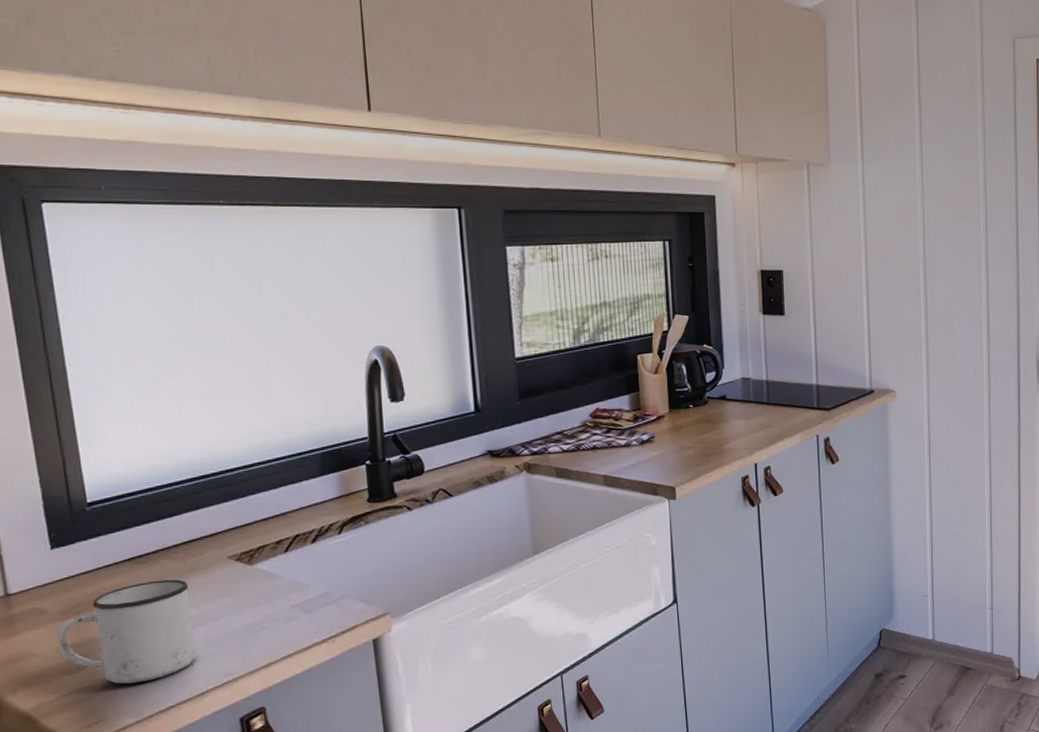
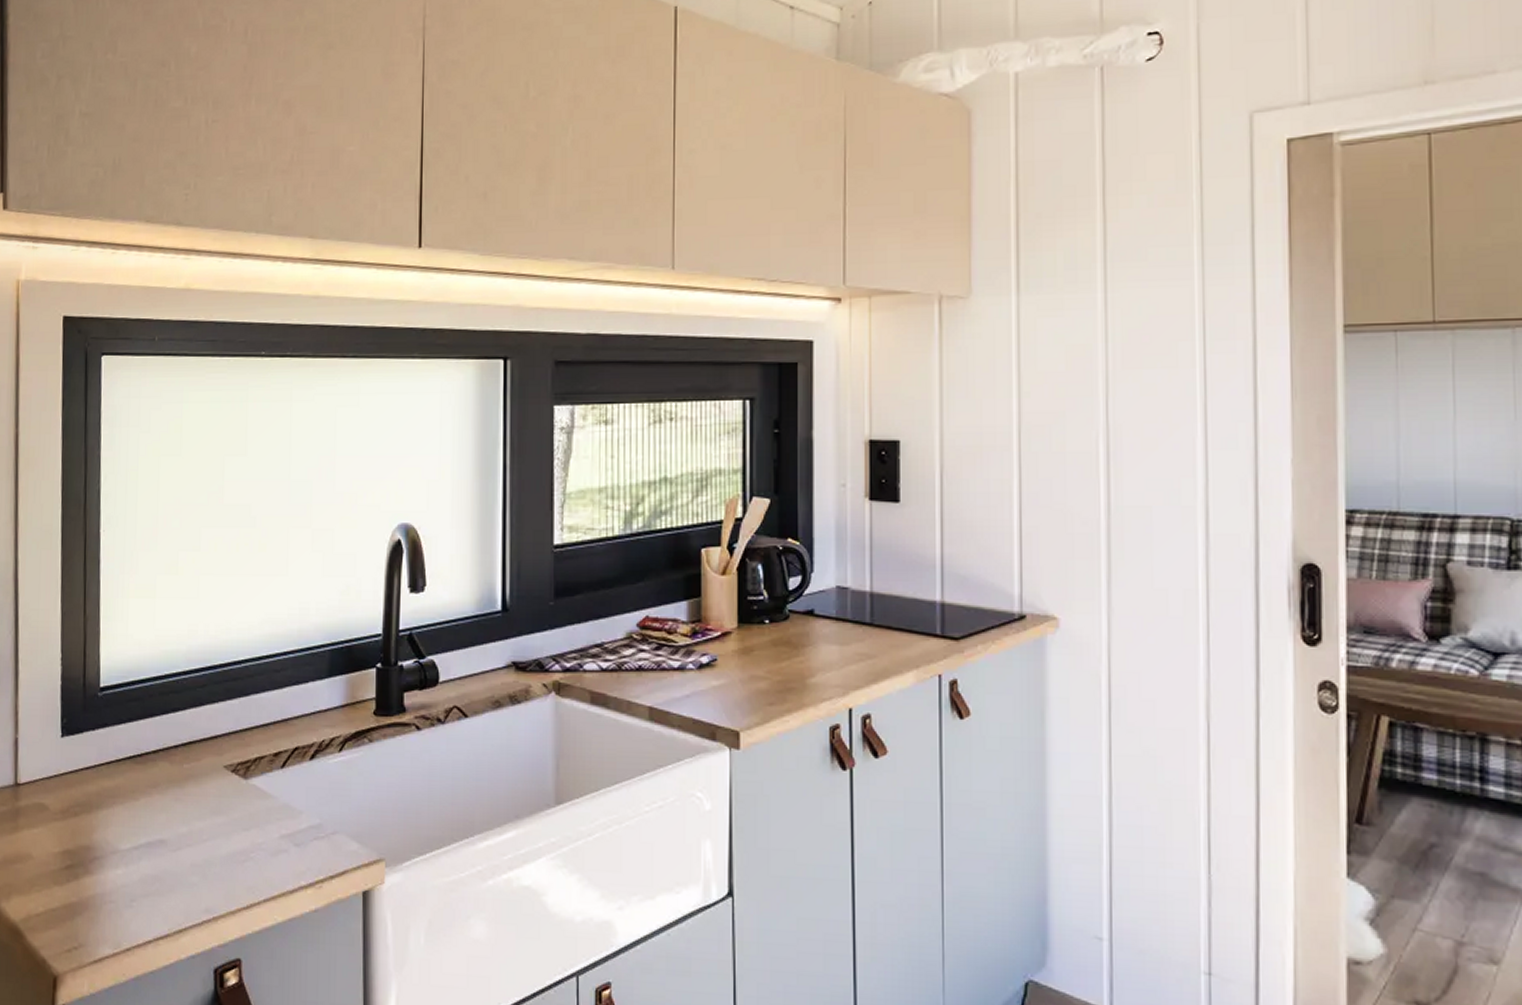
mug: present [55,579,197,684] -> none [52,785,181,907]

